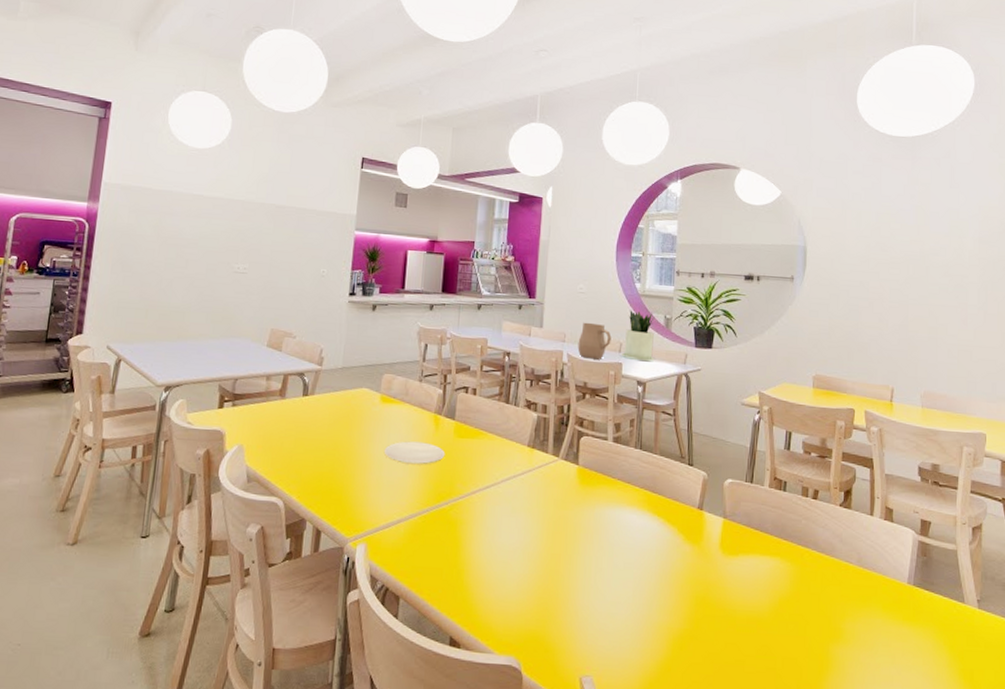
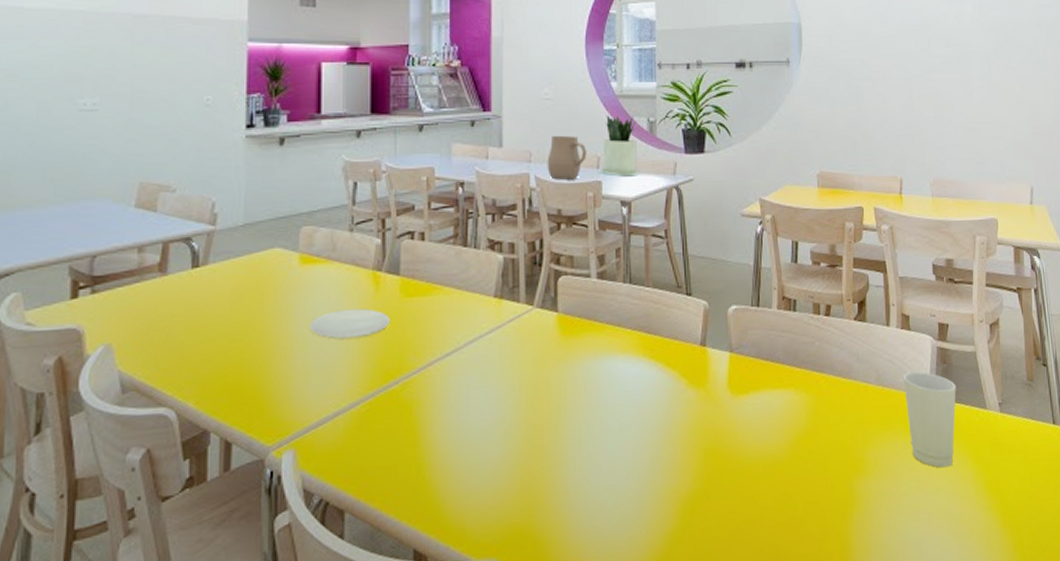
cup: none [884,558,935,650] -> present [904,371,957,468]

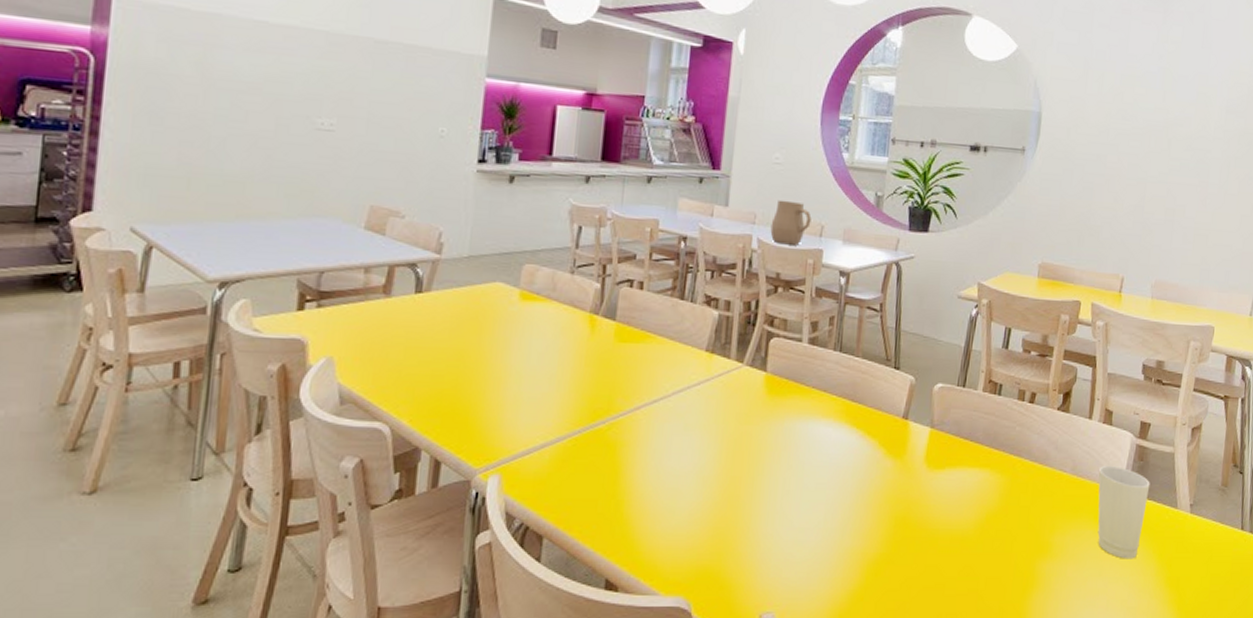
plate: present [309,308,391,340] -> none [523,347,603,377]
planter: present [599,115,640,177] -> none [822,185,864,248]

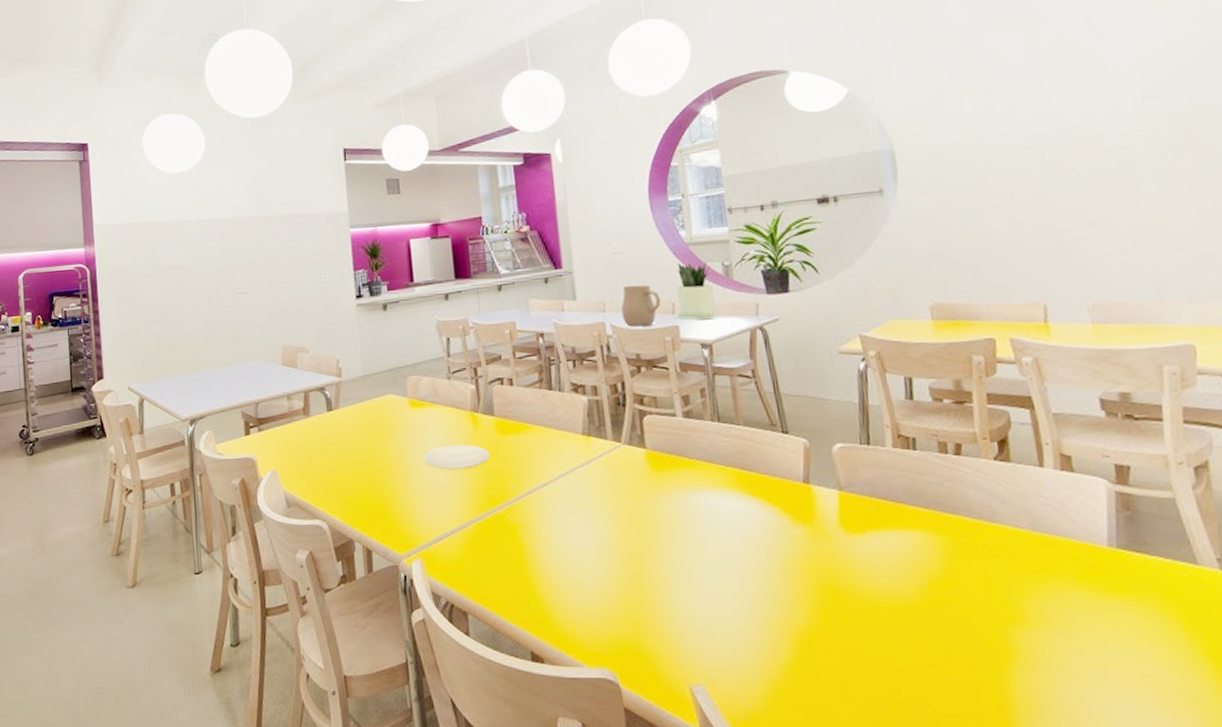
plate: none [523,347,603,377] -> present [422,444,491,470]
planter: none [822,185,864,248] -> present [675,262,719,321]
cup: present [1097,465,1150,559] -> none [1069,517,1152,627]

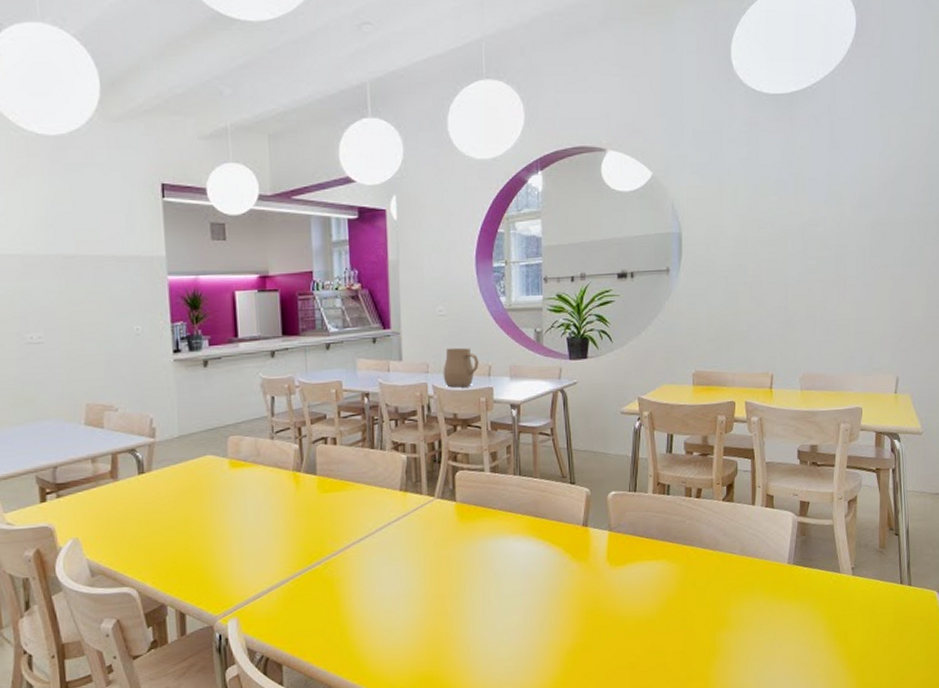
plate: present [422,444,491,470] -> none [241,503,311,530]
planter: present [675,262,719,321] -> none [491,328,528,383]

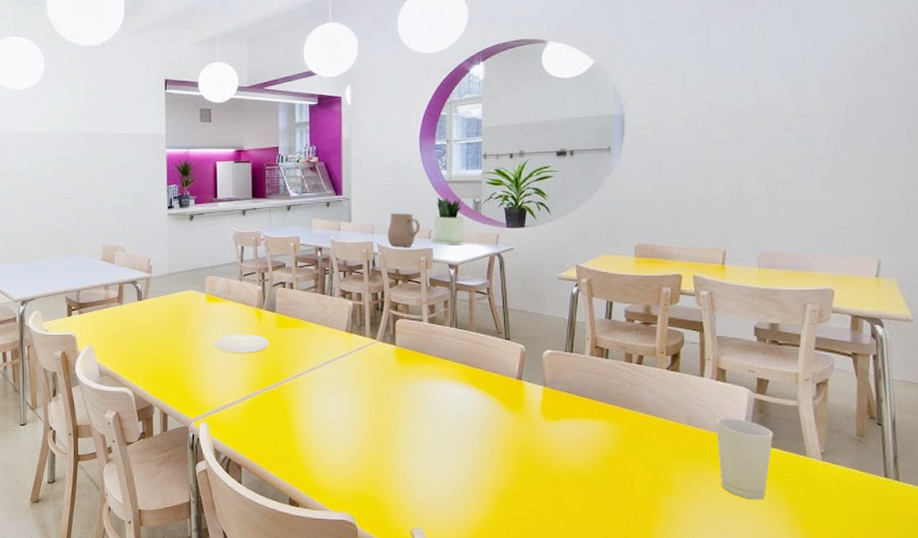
plate: none [241,503,311,530] -> present [214,334,270,354]
planter: none [491,328,528,383] -> present [431,197,466,245]
cup: none [766,543,813,622] -> present [716,417,773,500]

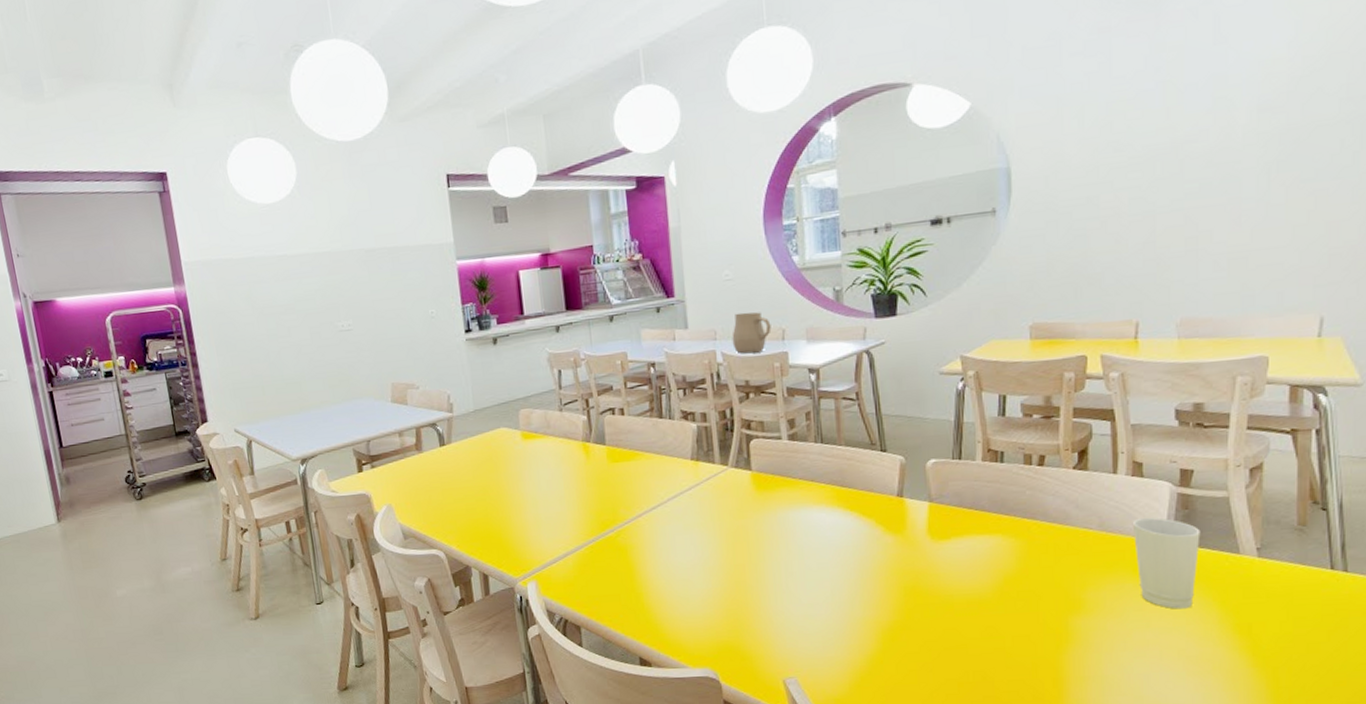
plate: present [214,334,270,354] -> none [535,473,602,498]
planter: present [431,197,466,245] -> none [785,287,827,346]

